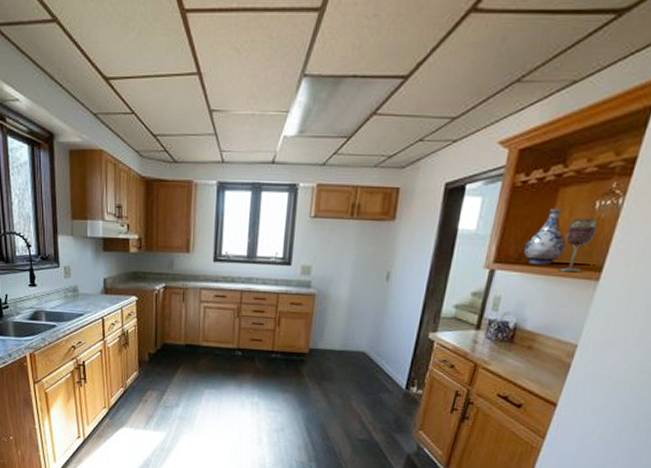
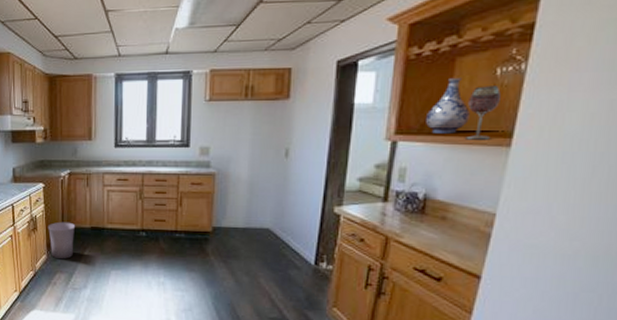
waste bin: none [141,337,170,377] -> present [48,221,76,260]

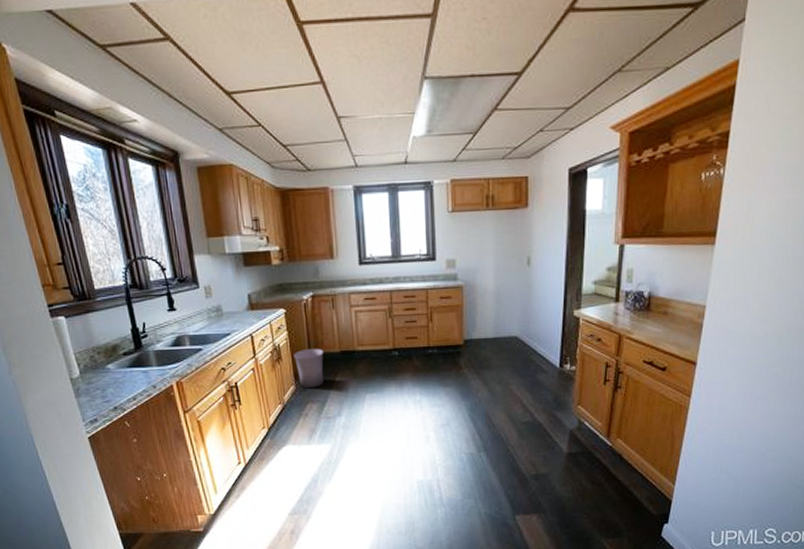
vase: present [424,77,470,134] -> none [646,182,682,236]
wineglass: present [464,86,501,140] -> none [678,189,705,240]

